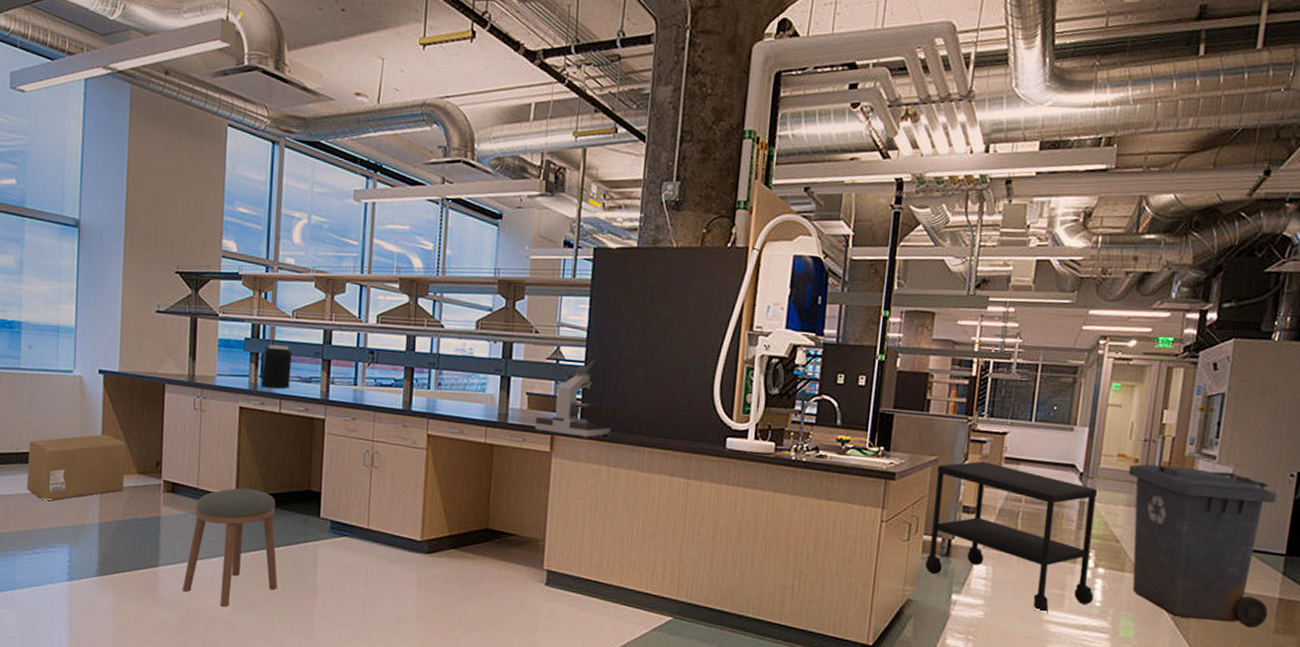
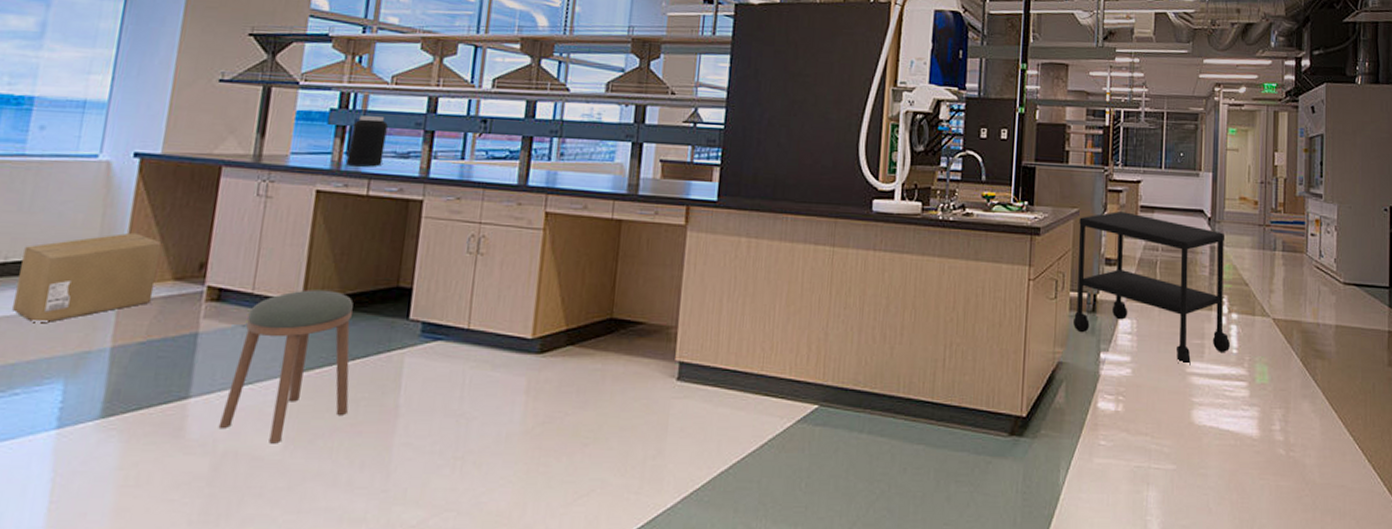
microscope: present [535,357,611,440] -> none [669,119,752,209]
recycling bin: present [1128,464,1277,628] -> none [1250,205,1381,362]

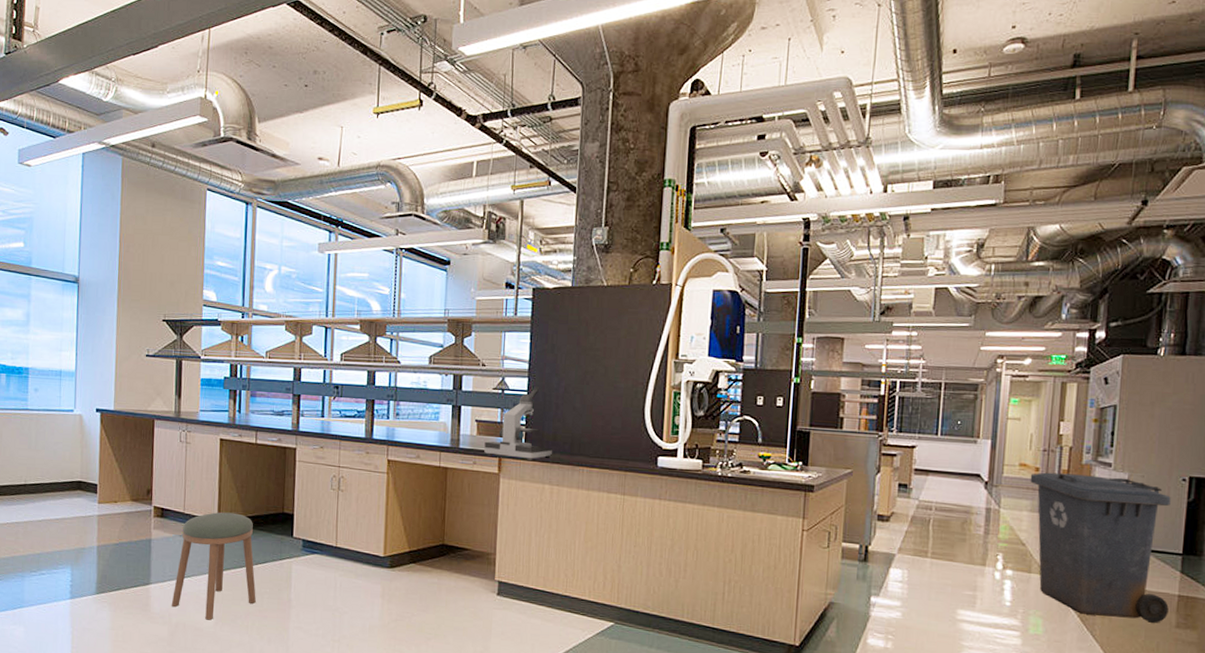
box: present [12,232,162,324] -> none [34,466,121,527]
container: present [346,116,388,167] -> none [239,382,266,422]
microscope: none [669,119,752,209] -> present [484,386,553,462]
utility cart: present [1073,210,1230,366] -> none [845,472,1003,614]
recycling bin: none [1250,205,1381,362] -> present [1030,472,1171,623]

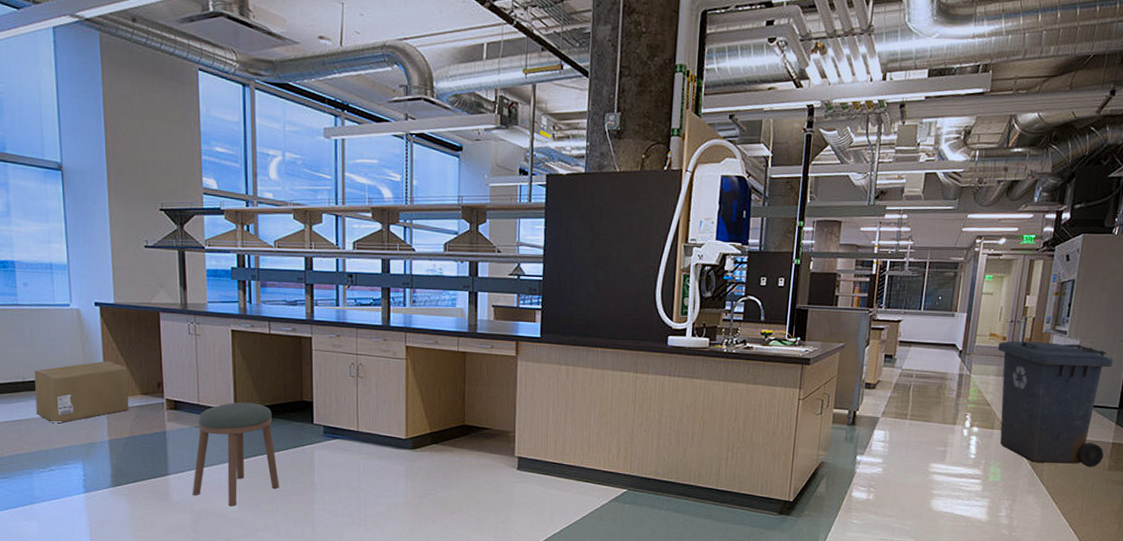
box: none [34,466,121,527] -> present [34,360,129,424]
microscope: present [484,386,553,462] -> none [501,272,569,344]

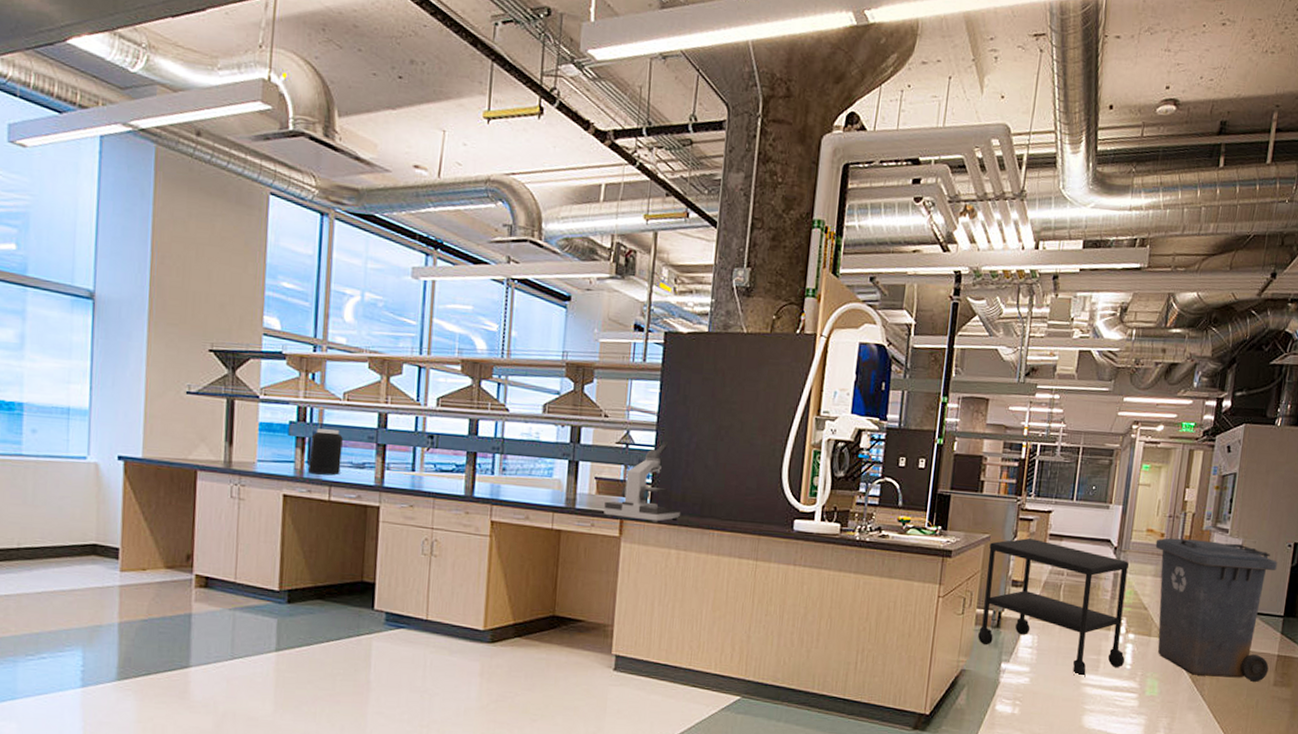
box: present [34,360,129,424] -> none [31,526,152,601]
stool: present [192,402,279,506] -> none [217,581,327,708]
container: none [250,273,277,312] -> present [308,428,343,475]
microscope: none [501,272,569,344] -> present [604,441,681,524]
utility cart: none [835,345,973,467] -> present [978,537,1129,678]

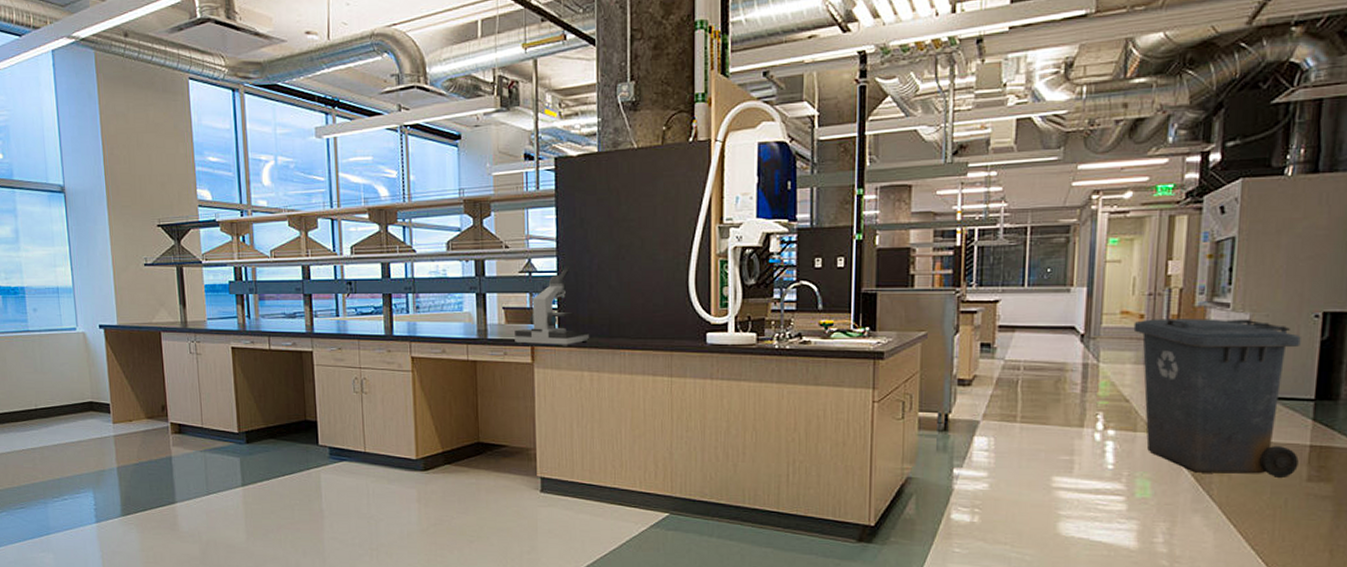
container: present [308,428,343,475] -> none [248,285,276,327]
utility cart: present [978,537,1129,678] -> none [923,331,1105,481]

